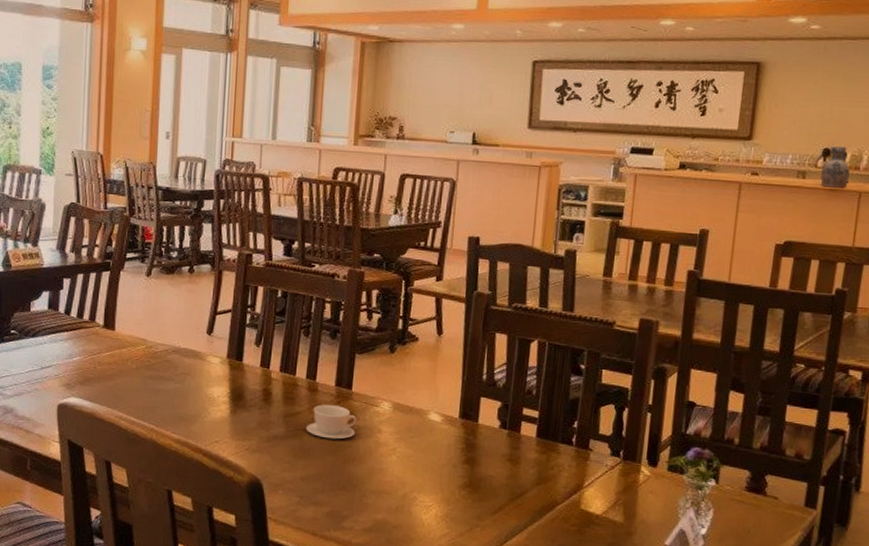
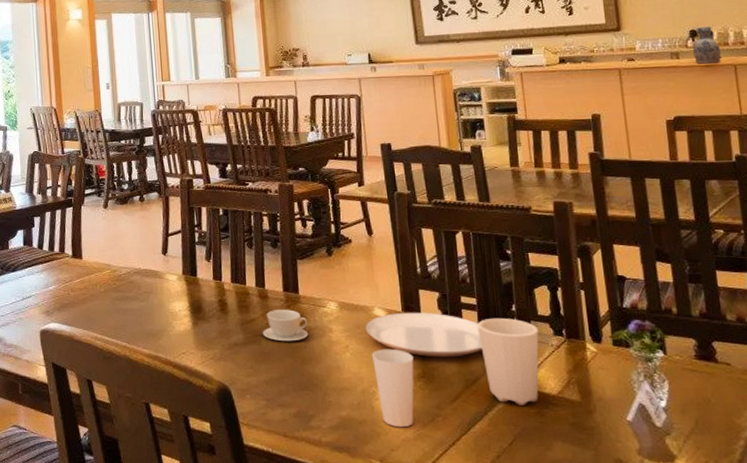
plate: none [417,419,536,470] -> present [365,312,483,358]
cup: none [418,454,462,535] -> present [371,349,414,428]
cup: none [533,433,597,522] -> present [477,317,539,405]

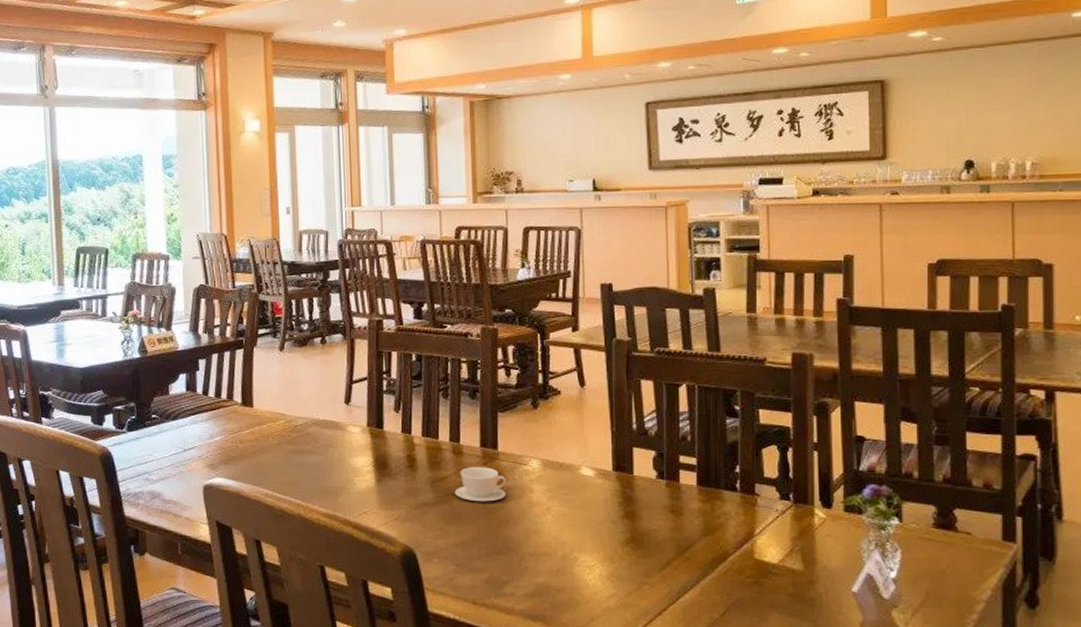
plate: present [365,312,483,358] -> none [570,472,700,522]
cup: present [371,349,414,428] -> none [575,511,622,596]
cup: present [477,317,539,405] -> none [695,479,764,574]
jug: present [693,26,721,65] -> none [967,156,998,201]

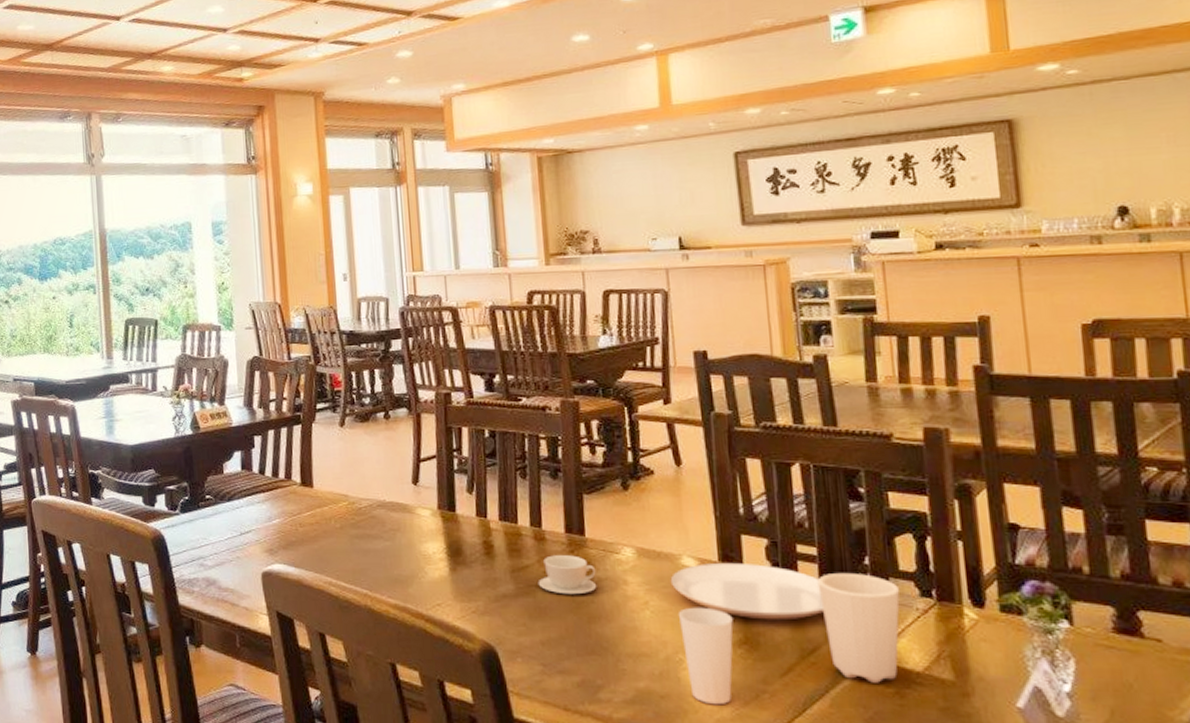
plate: none [570,472,700,522] -> present [670,562,825,621]
cup: none [575,511,622,596] -> present [678,607,733,705]
cup: none [695,479,764,574] -> present [817,572,900,683]

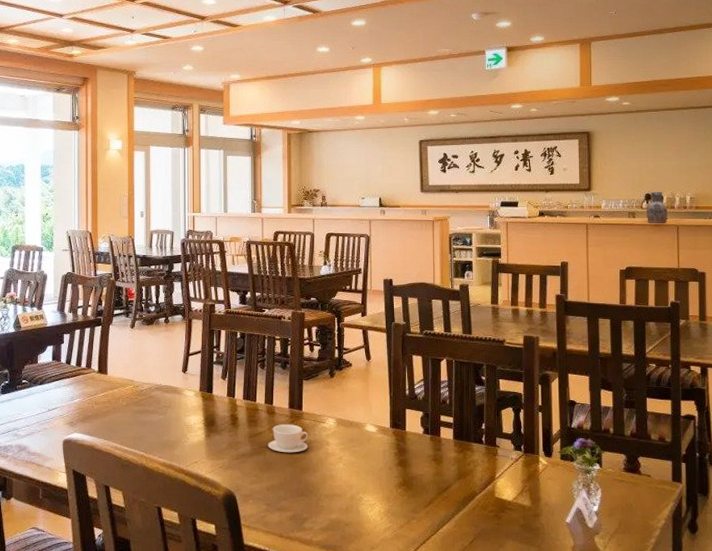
plate: present [670,562,825,621] -> none [358,428,455,468]
cup: present [678,607,733,705] -> none [361,460,397,529]
cup: present [817,572,900,683] -> none [452,434,502,509]
jug: none [1121,200,1162,252] -> present [646,191,668,224]

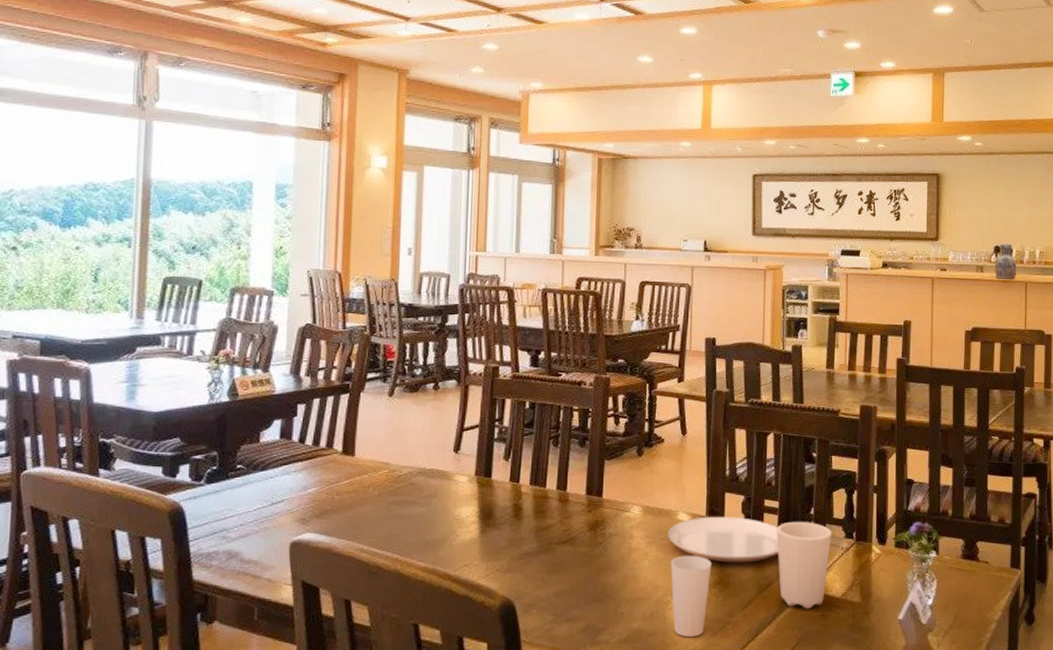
teacup: present [267,424,308,453] -> none [558,514,608,550]
plate: none [358,428,455,468] -> present [667,516,779,563]
cup: none [361,460,397,529] -> present [670,555,712,638]
cup: none [452,434,502,509] -> present [776,521,833,609]

